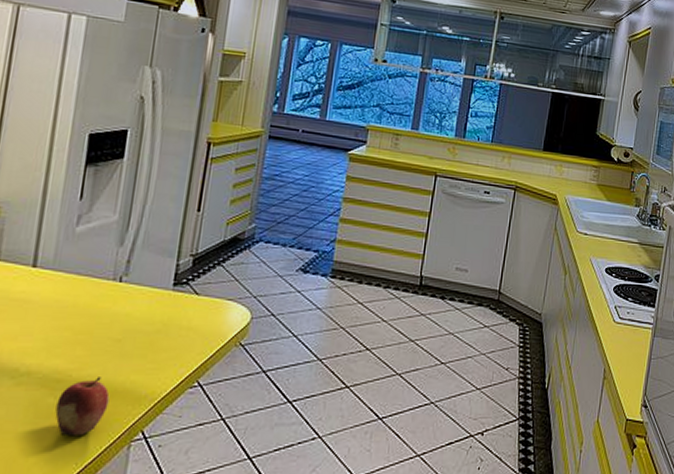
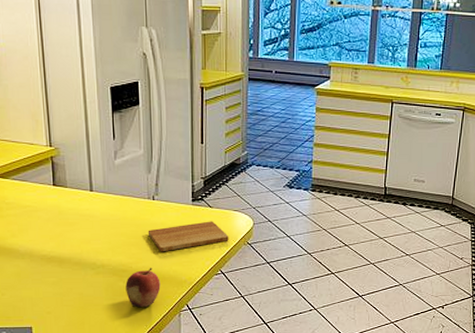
cutting board: none [103,313,216,355] -> present [147,221,229,252]

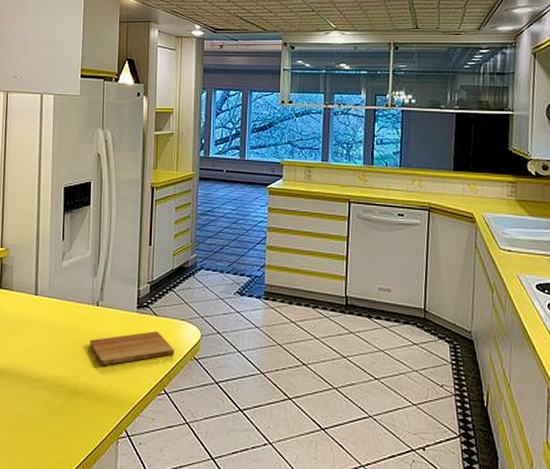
fruit: present [125,268,161,308] -> none [61,384,99,432]

